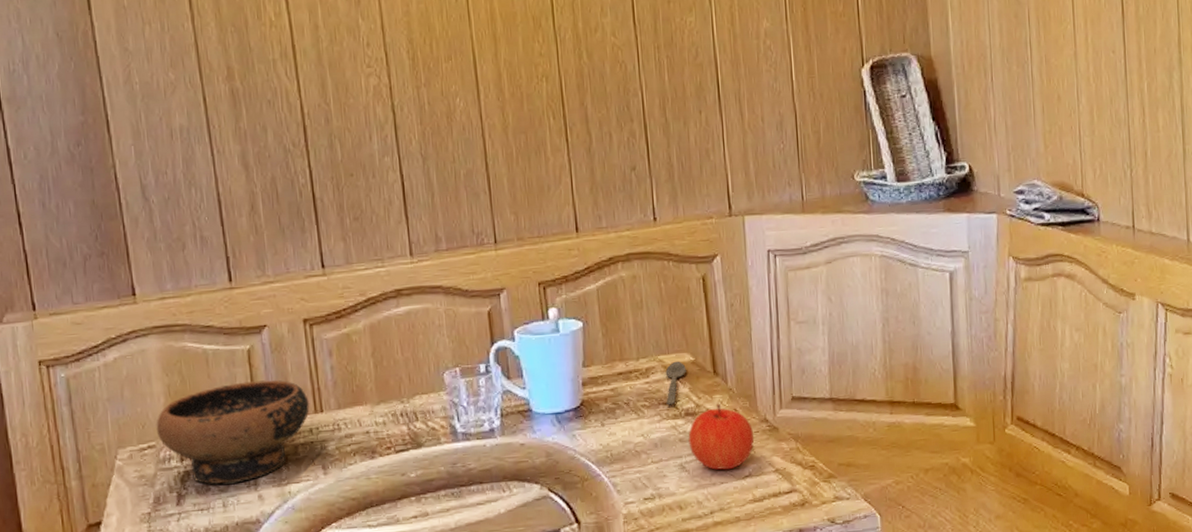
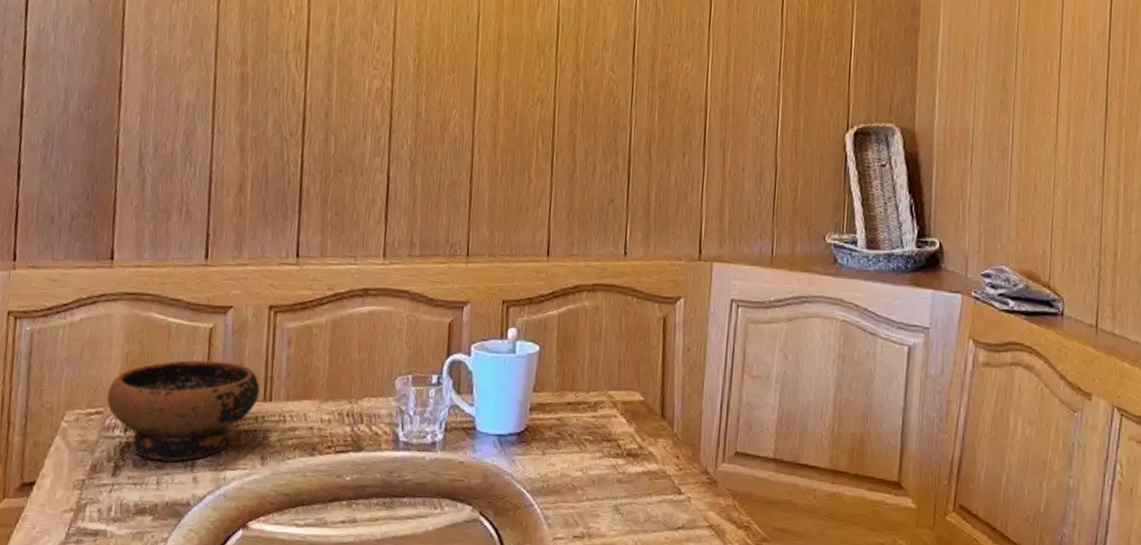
spoon: present [665,361,686,406] -> none [610,398,635,443]
apple: present [688,403,755,470] -> none [626,447,693,519]

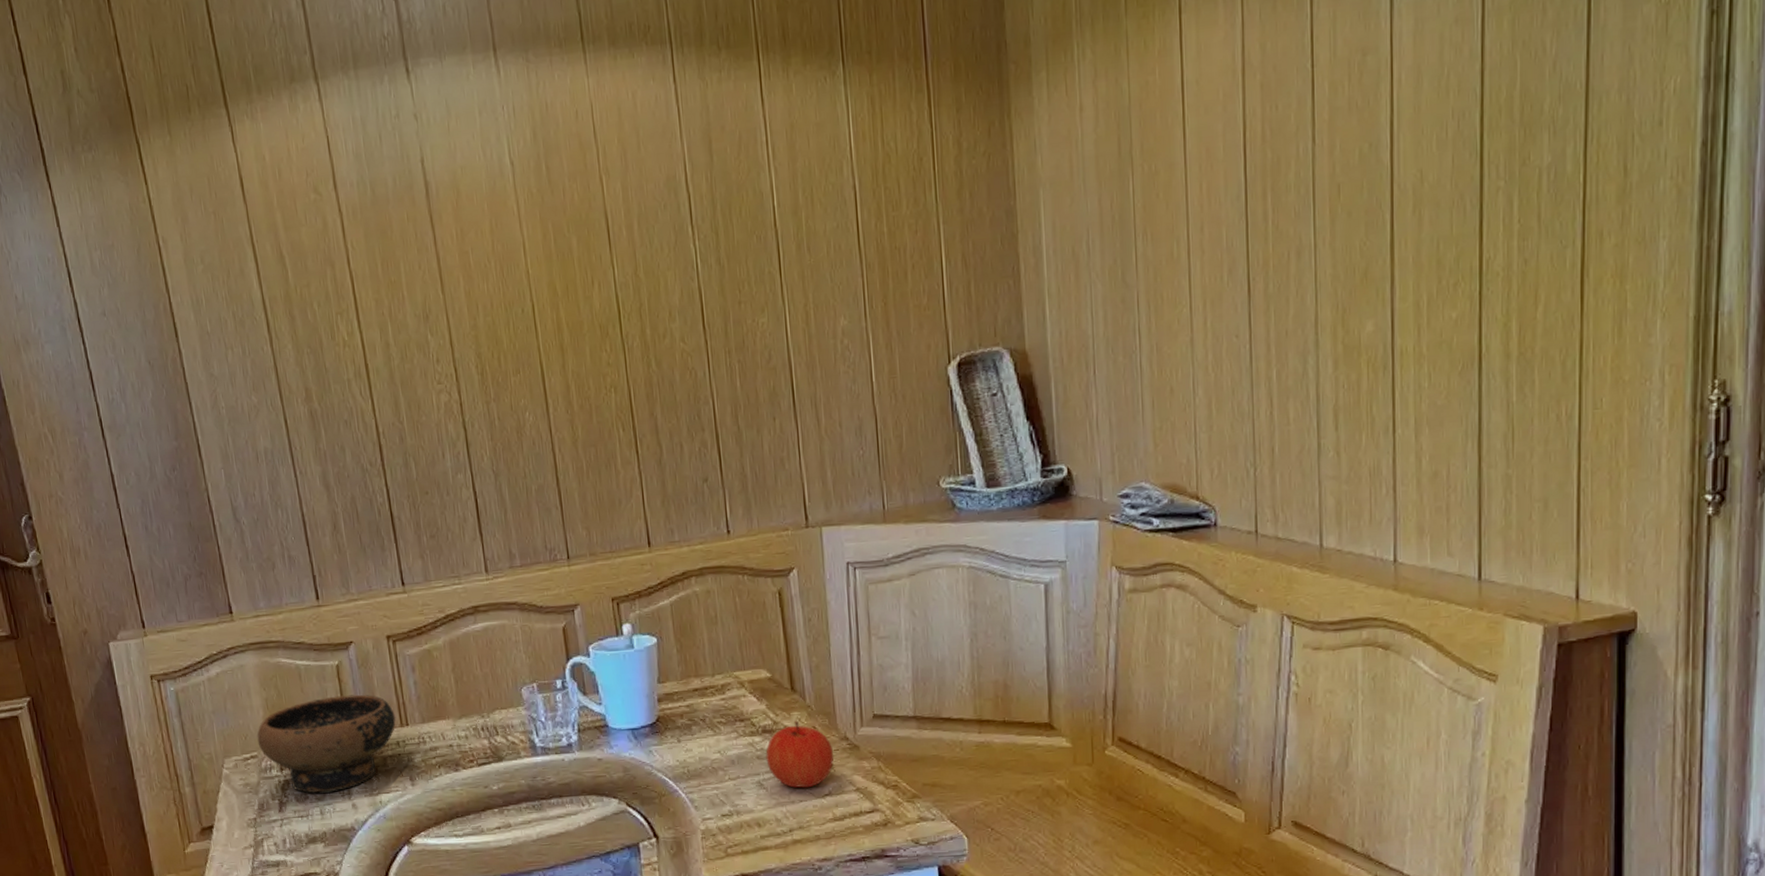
apple: none [626,447,693,519] -> present [766,720,834,788]

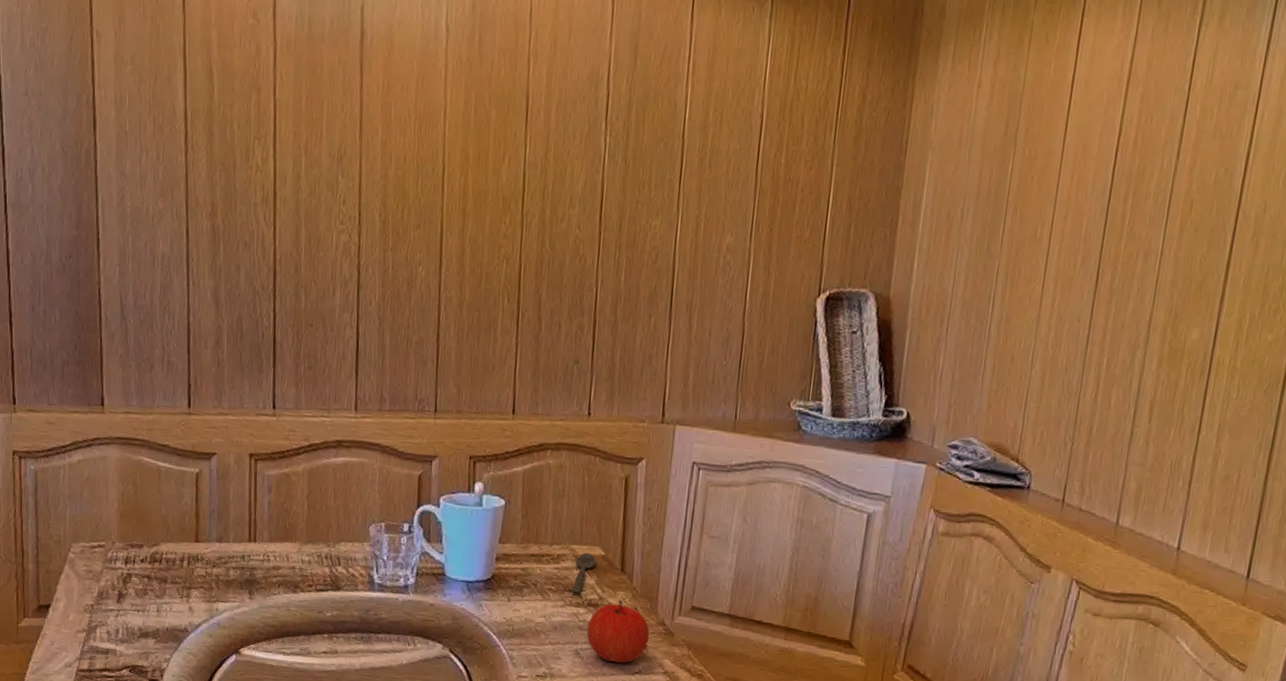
bowl: present [257,694,396,793] -> none [107,501,246,593]
spoon: none [741,677,763,722] -> present [571,553,596,594]

